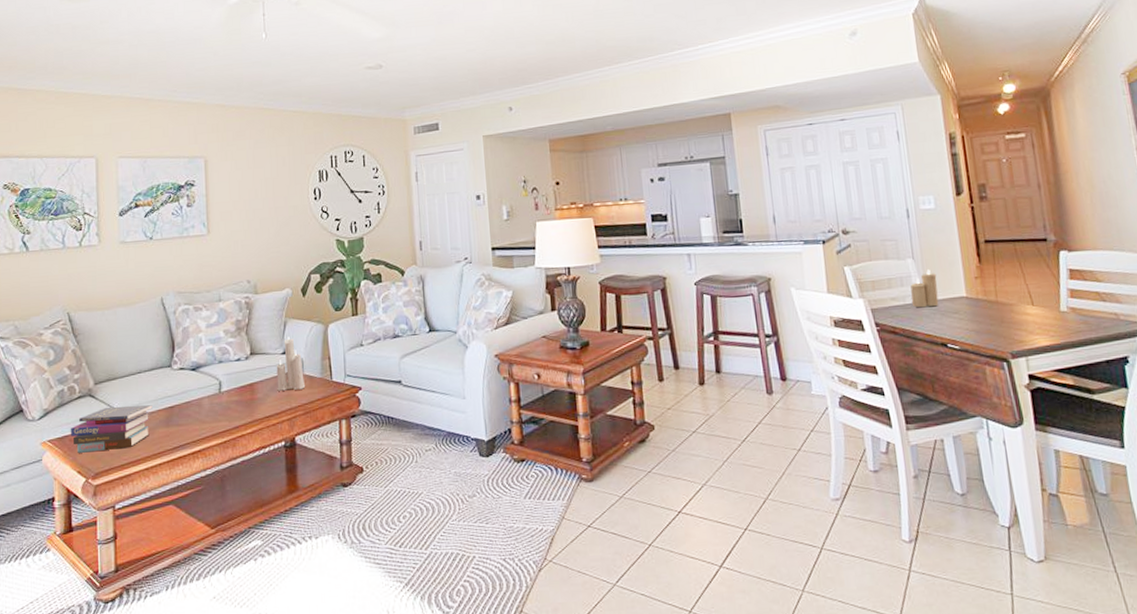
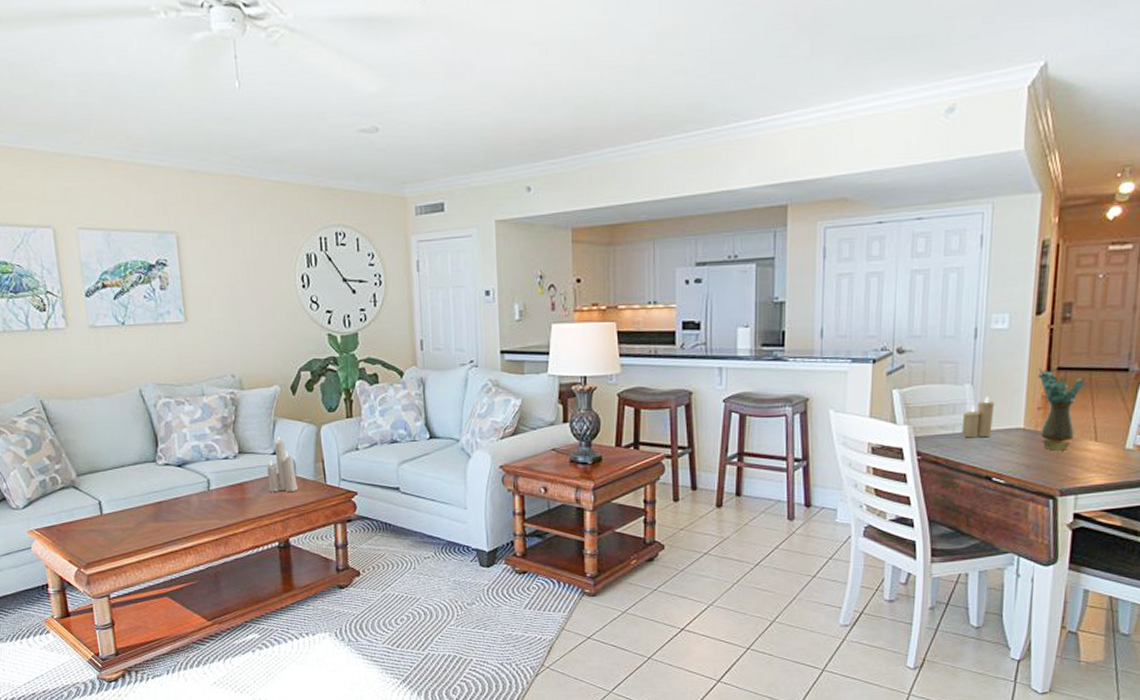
books: present [70,405,152,453] -> none [56,499,140,543]
vase: none [968,242,1013,316] -> present [1037,369,1086,451]

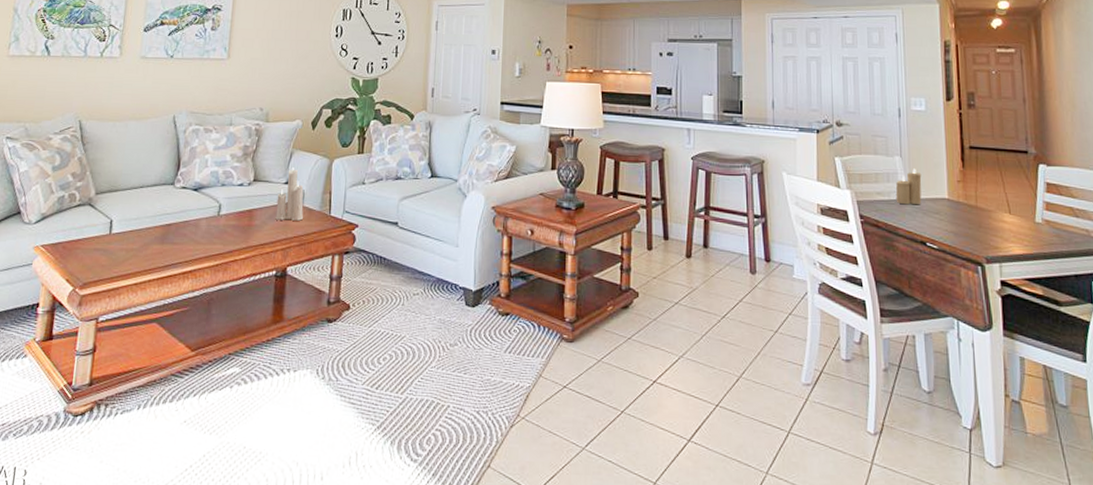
vase: present [1037,369,1086,451] -> none [954,146,994,221]

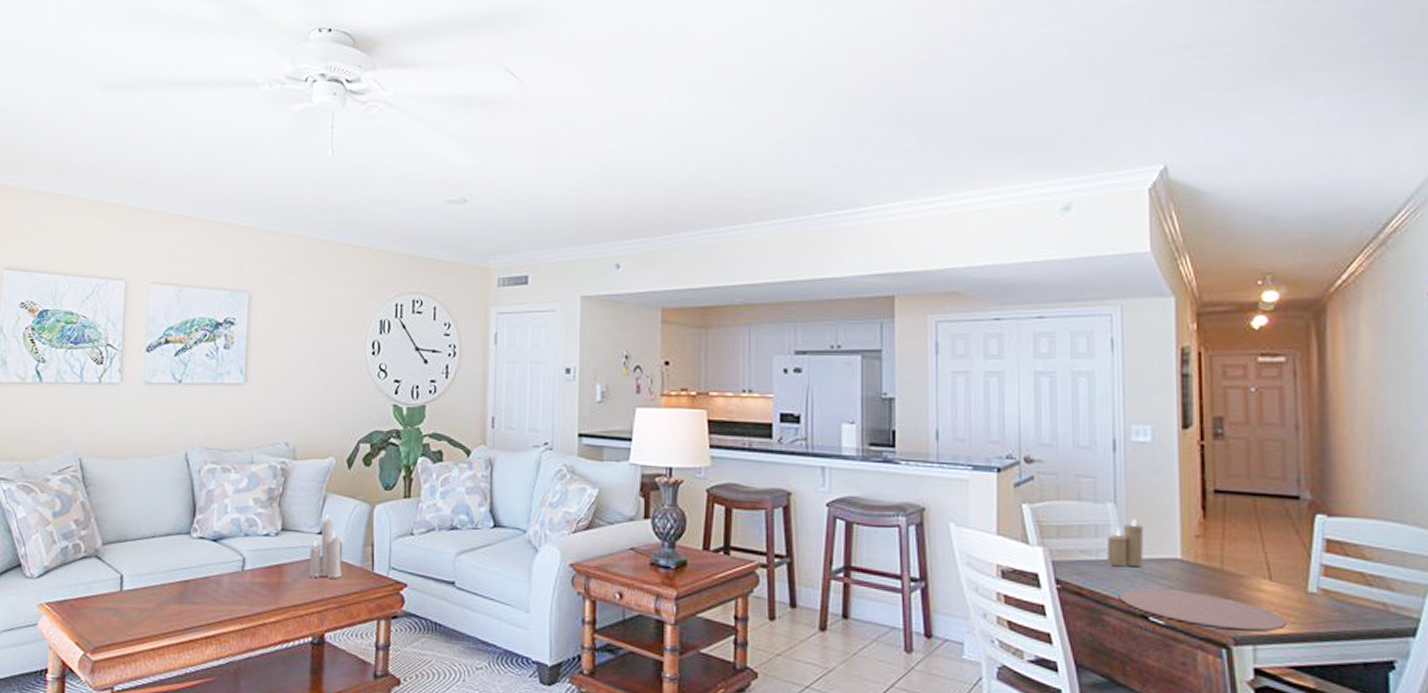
placemat: none [905,221,1022,253] -> present [1118,588,1287,631]

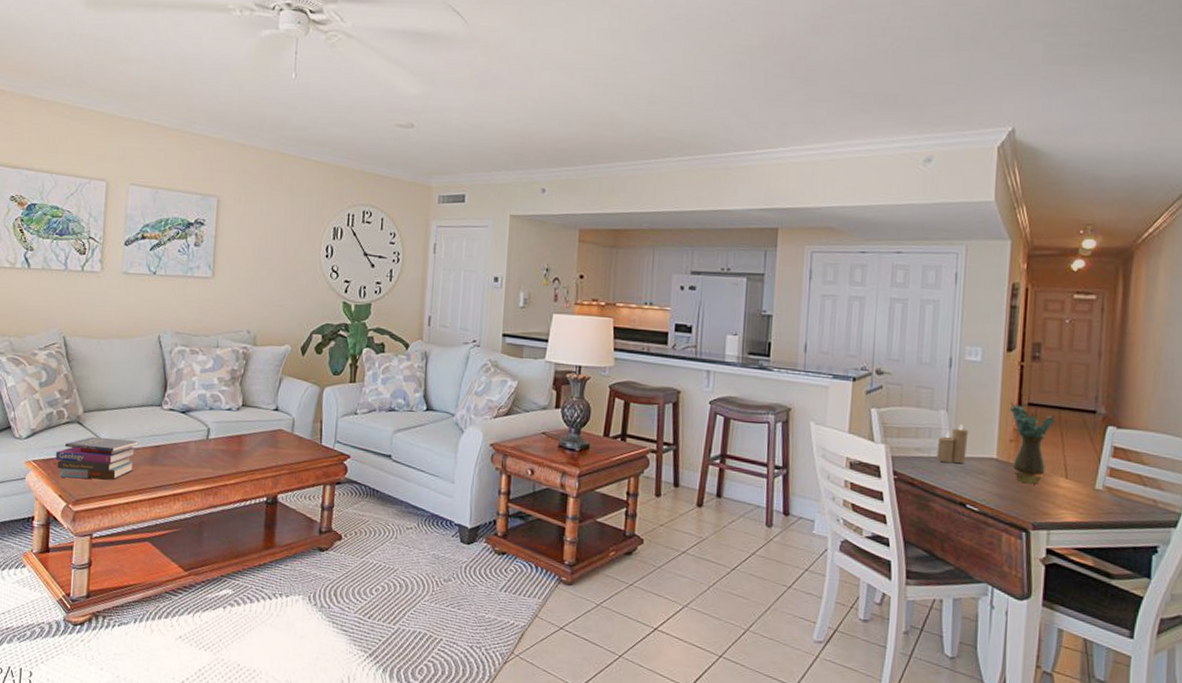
books: none [71,572,165,623] -> present [55,436,139,480]
candle: present [309,514,342,578] -> none [265,394,294,449]
placemat: present [1118,588,1287,631] -> none [943,481,1076,519]
vase: none [1191,490,1250,589] -> present [1009,402,1056,485]

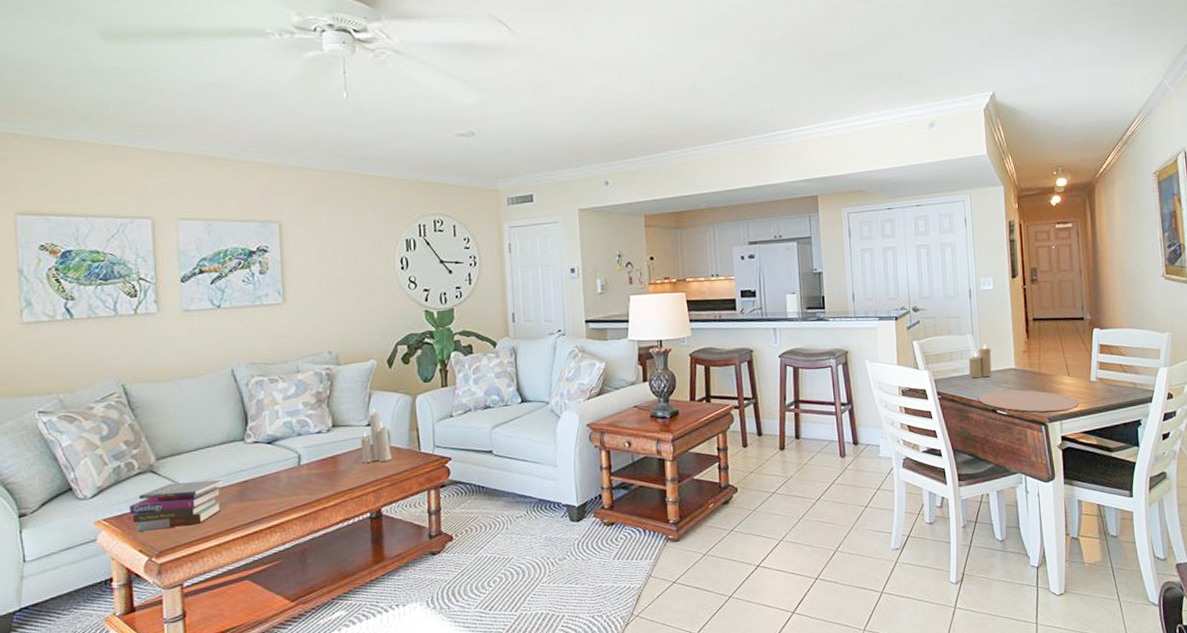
candle: none [265,394,294,449] -> present [360,409,393,463]
placemat: none [943,481,1076,519] -> present [977,390,1079,413]
vase: present [1009,402,1056,485] -> none [1019,320,1055,386]

